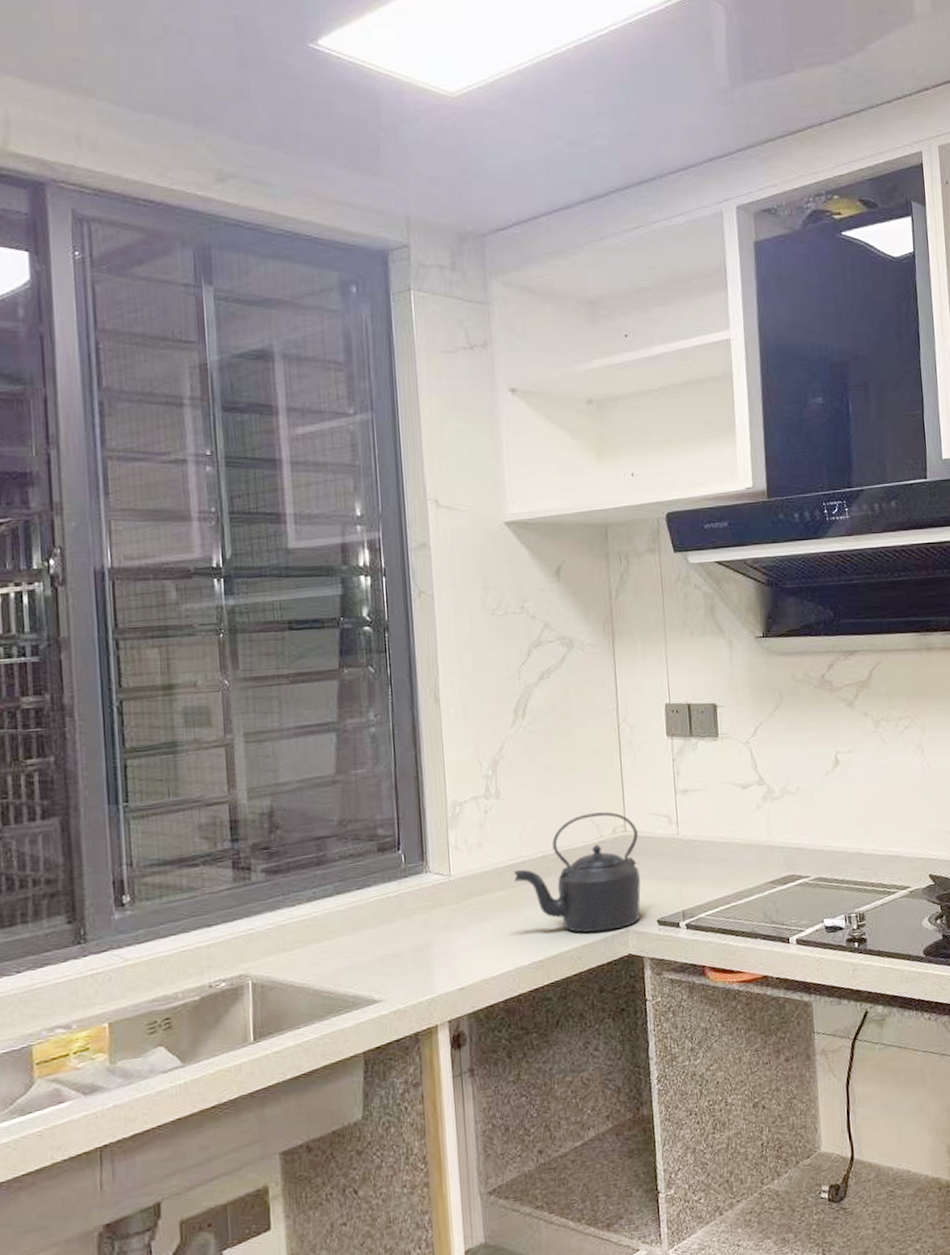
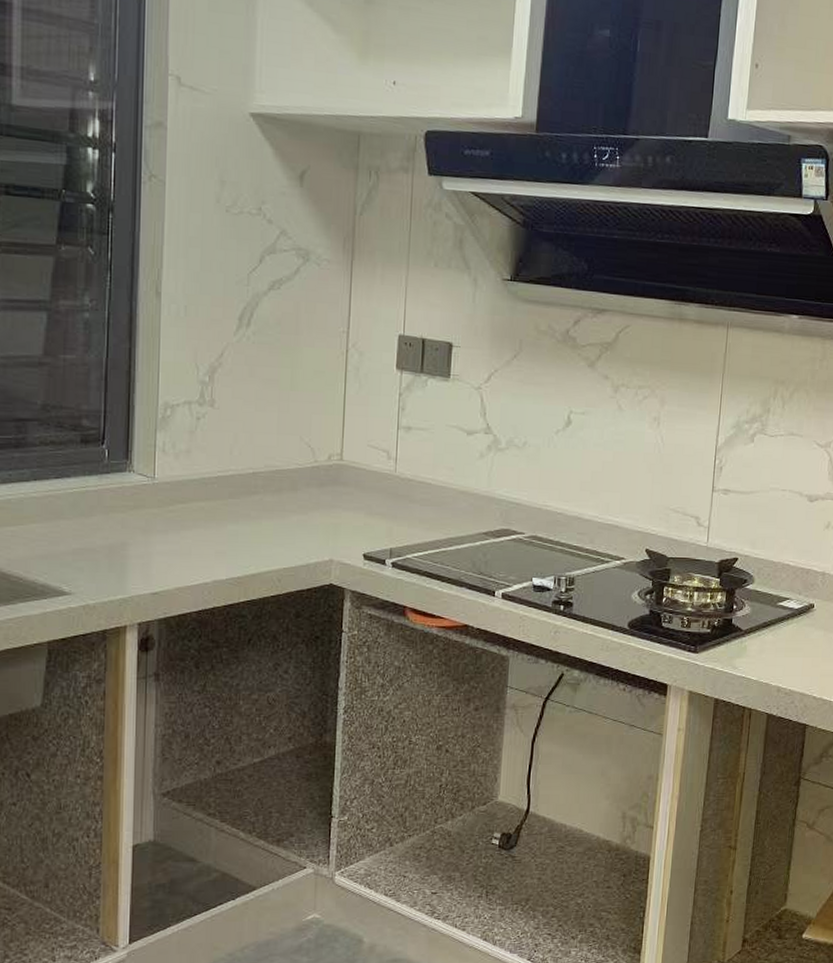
kettle: present [513,811,641,933] -> none [220,436,354,558]

